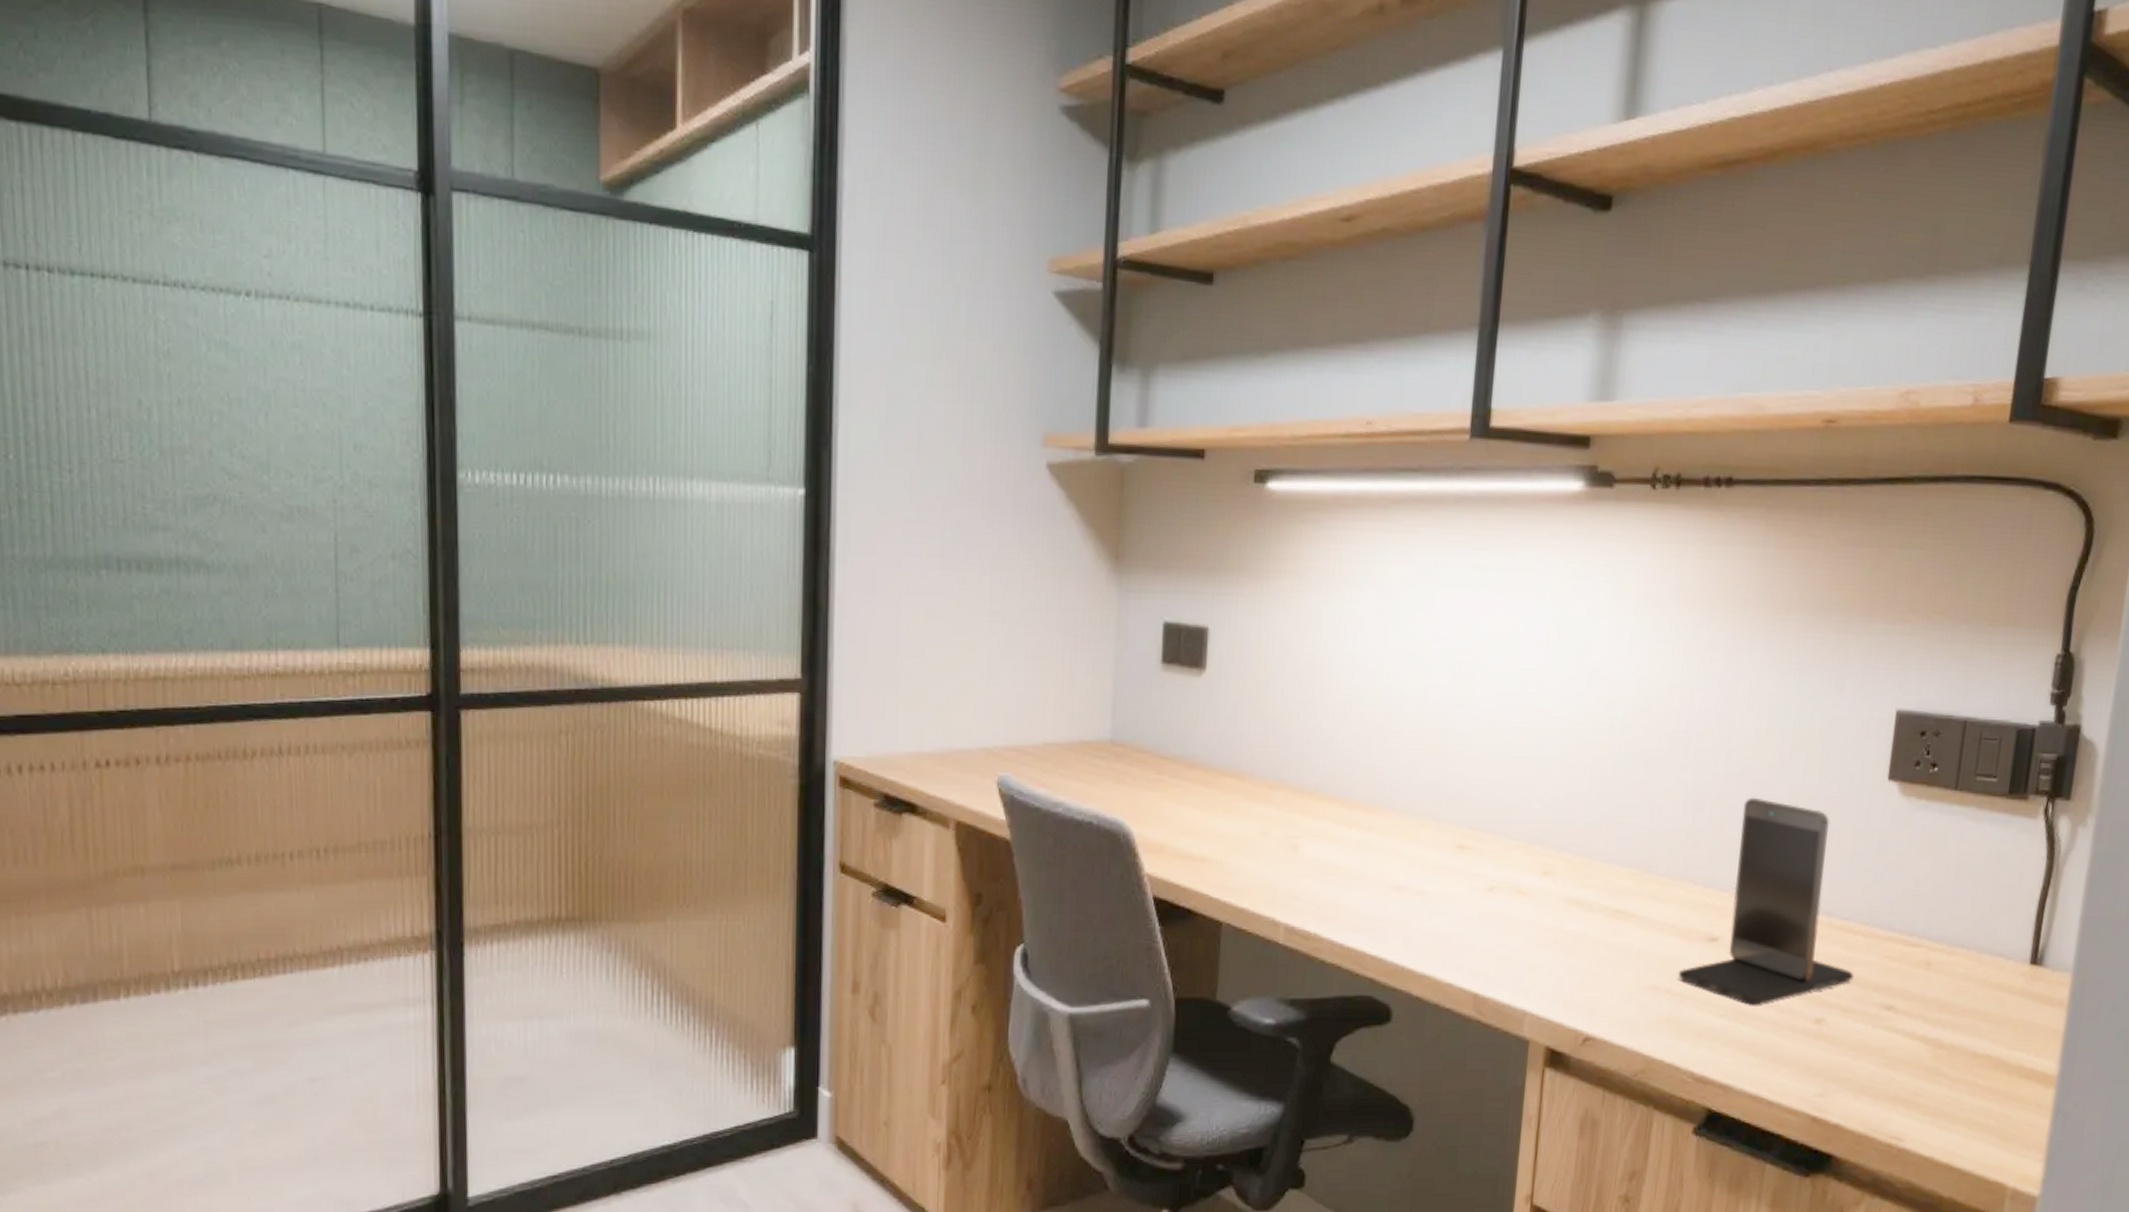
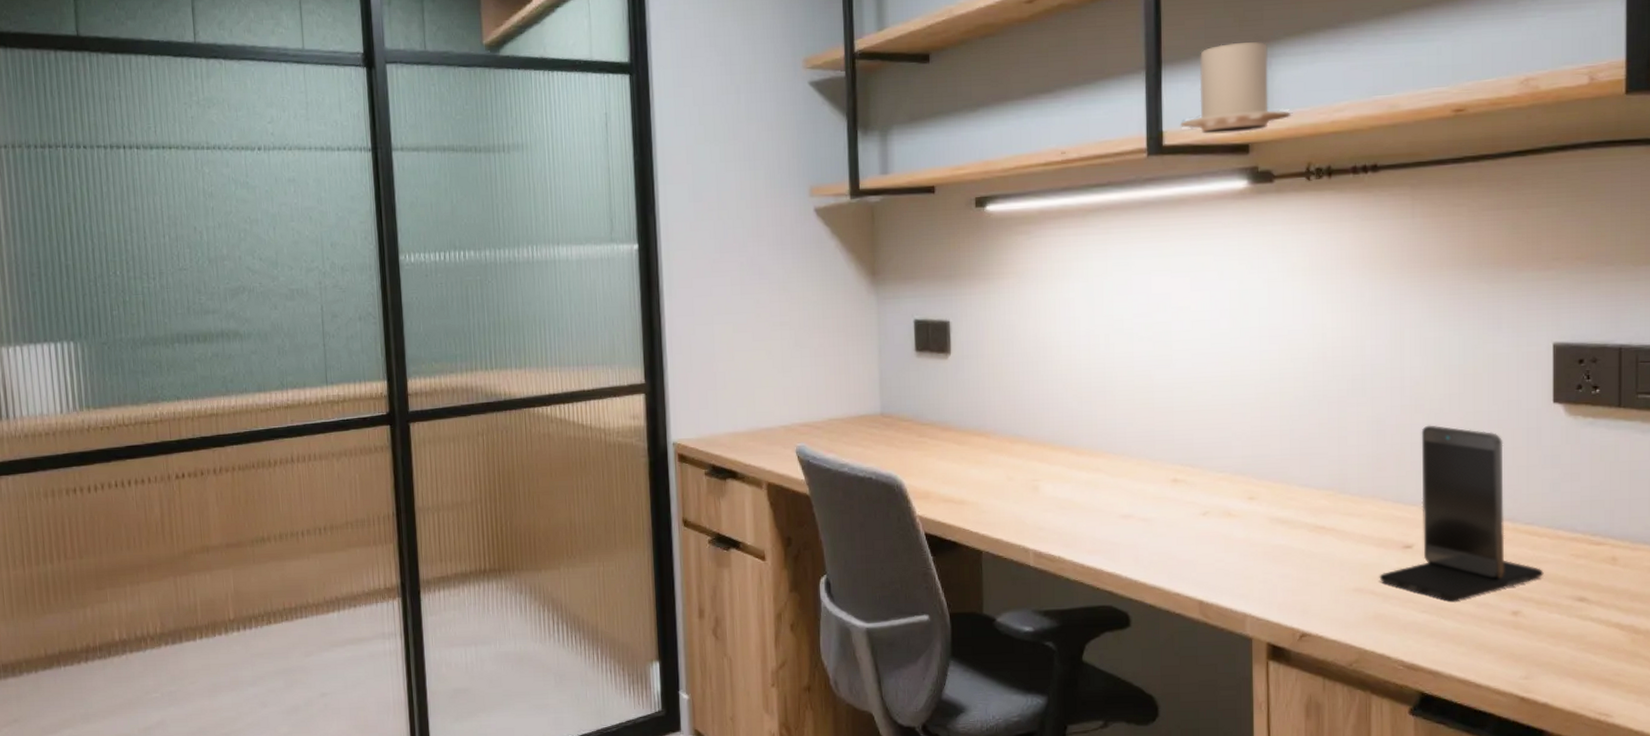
candle: none [1513,305,1643,421] -> present [1181,42,1291,134]

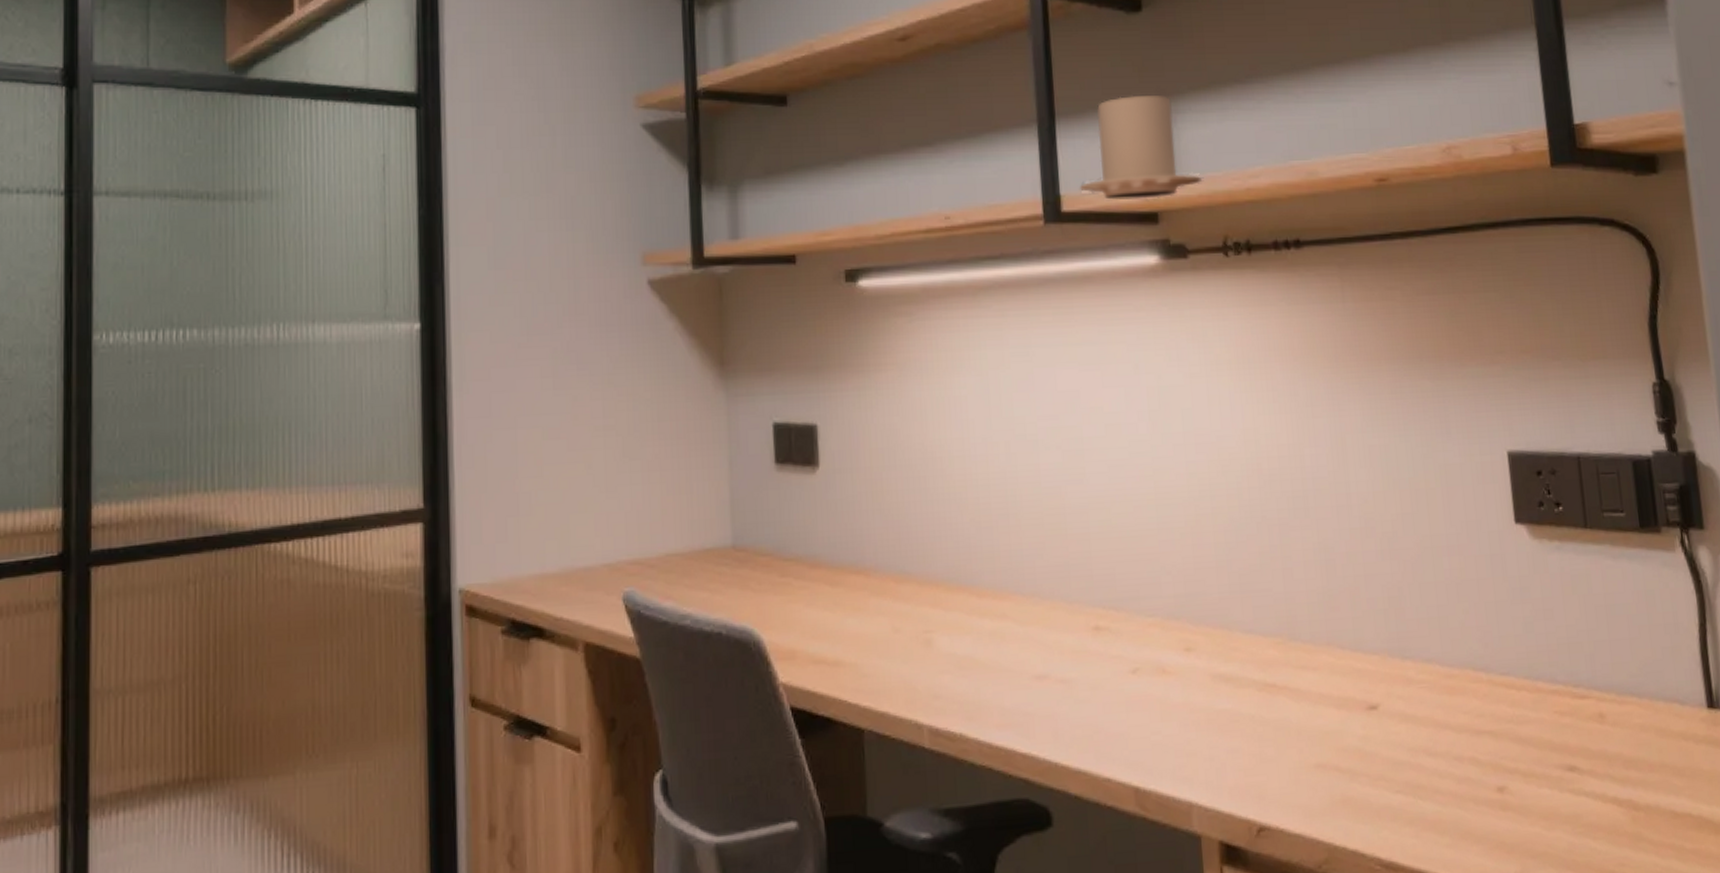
phone stand: present [1379,425,1544,601] -> none [1343,552,1527,777]

